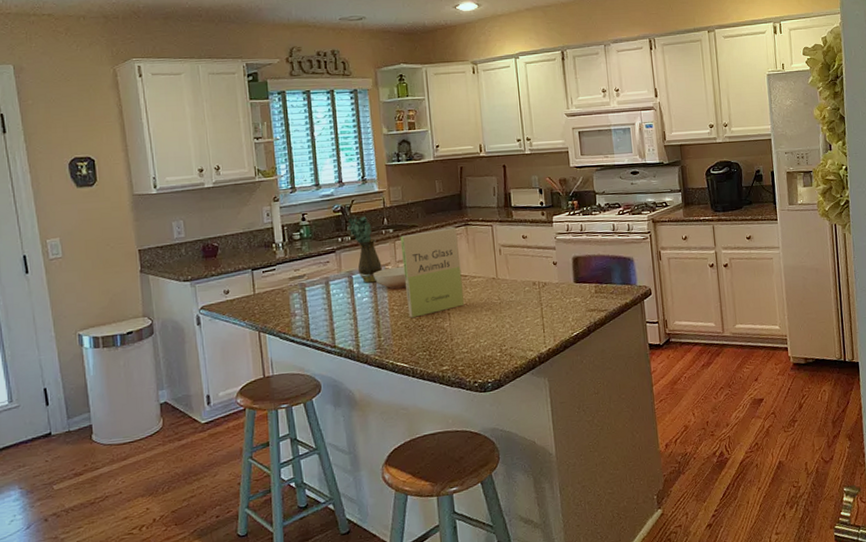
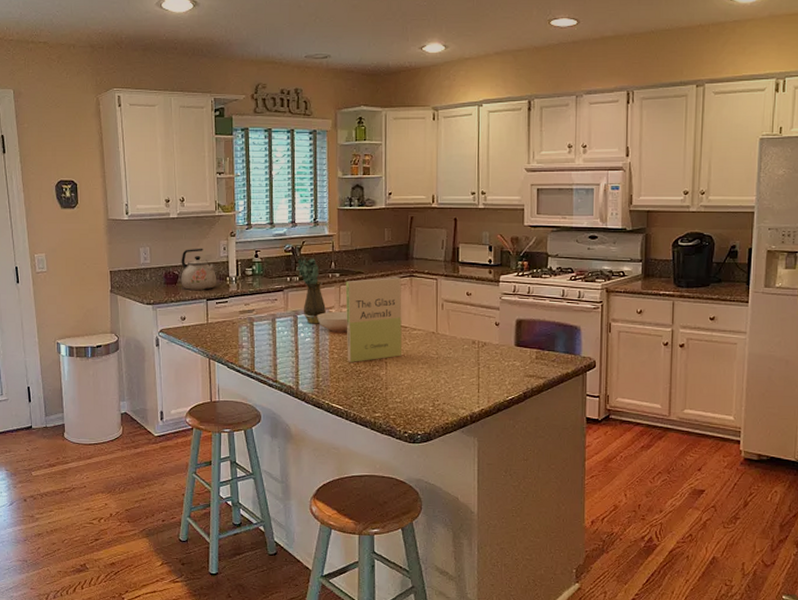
kettle: none [220,216,262,261] -> present [181,248,217,290]

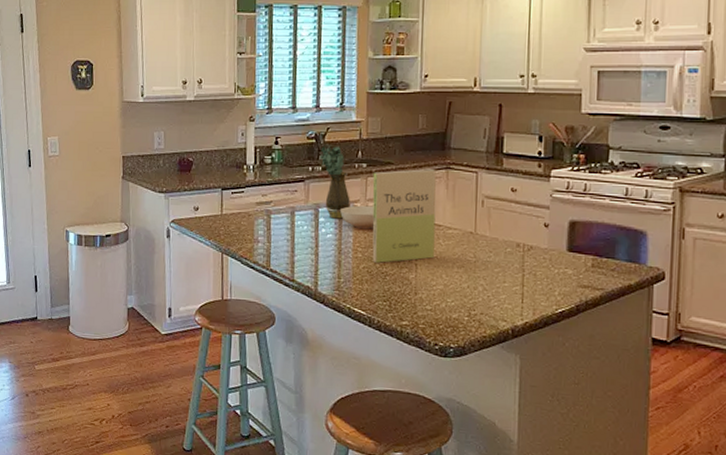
kettle: present [181,248,217,290] -> none [195,133,234,179]

